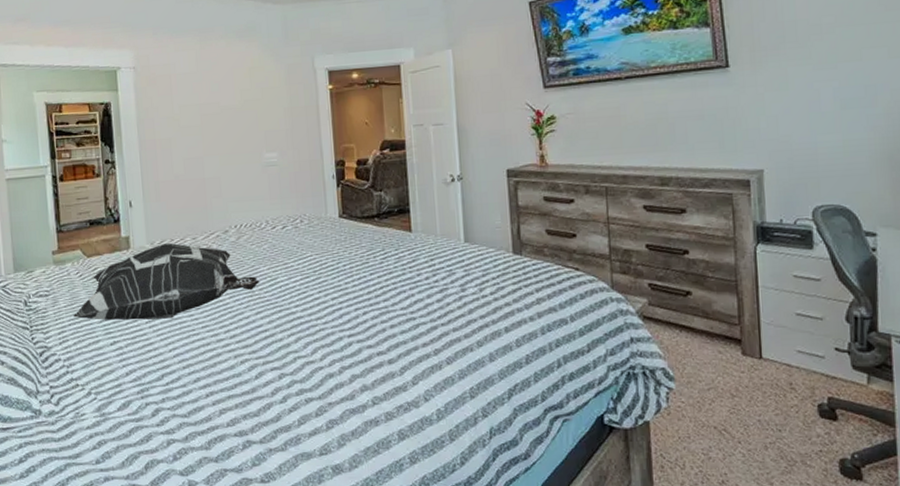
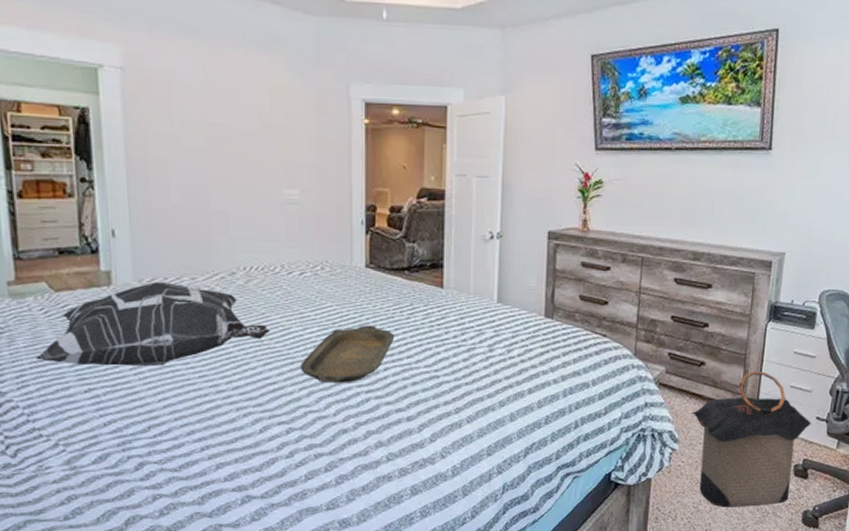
serving tray: none [287,271,371,329] -> present [300,325,395,384]
laundry hamper: none [683,298,830,455] -> present [690,371,811,508]

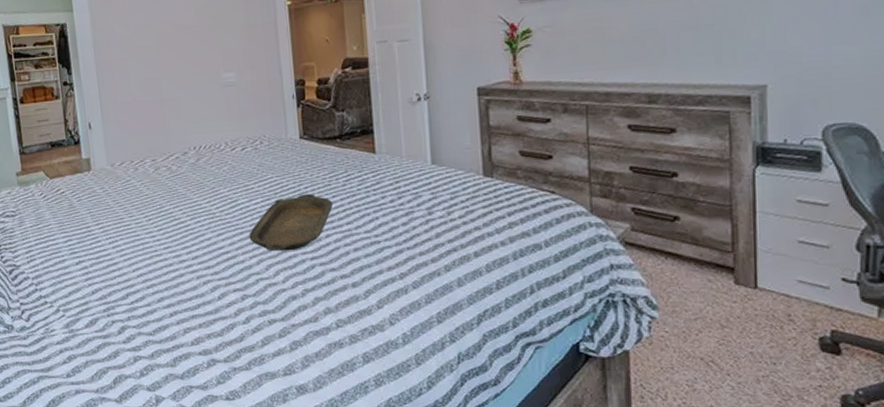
decorative pillow: present [35,282,271,366] -> none [38,165,221,241]
laundry hamper: present [690,371,811,508] -> none [668,224,835,388]

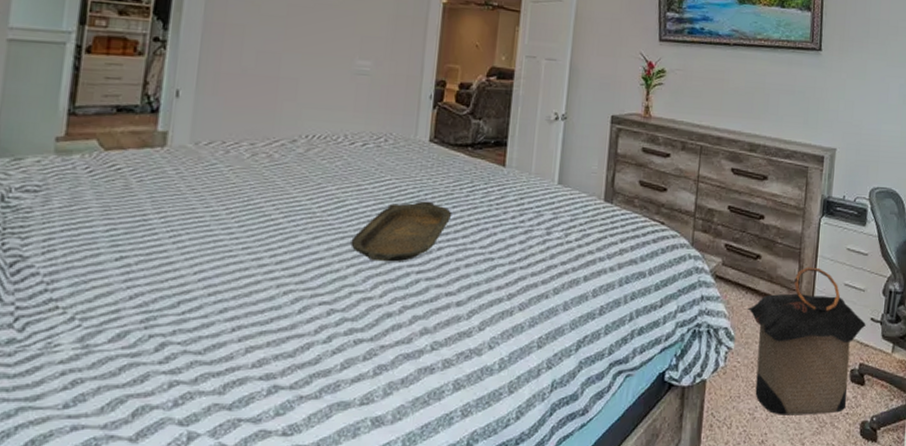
laundry hamper: none [668,224,835,388] -> present [746,267,866,415]

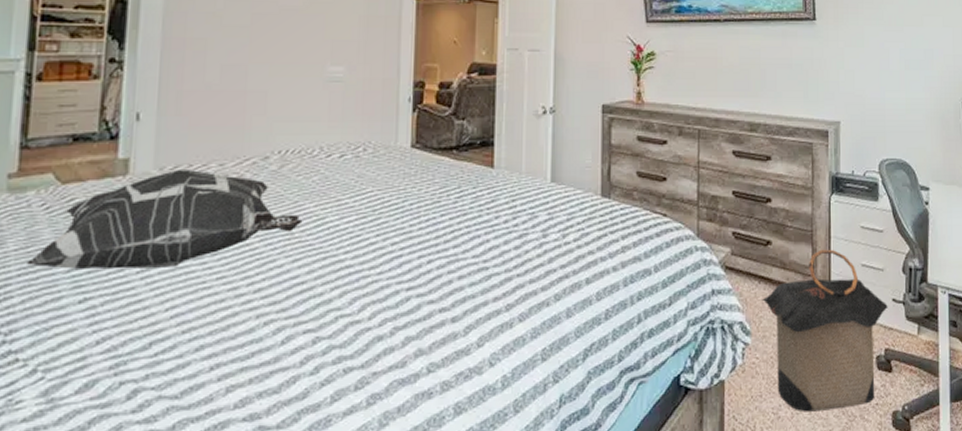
decorative pillow: none [68,146,325,235] -> present [25,170,303,269]
serving tray: present [351,201,453,262] -> none [334,211,441,281]

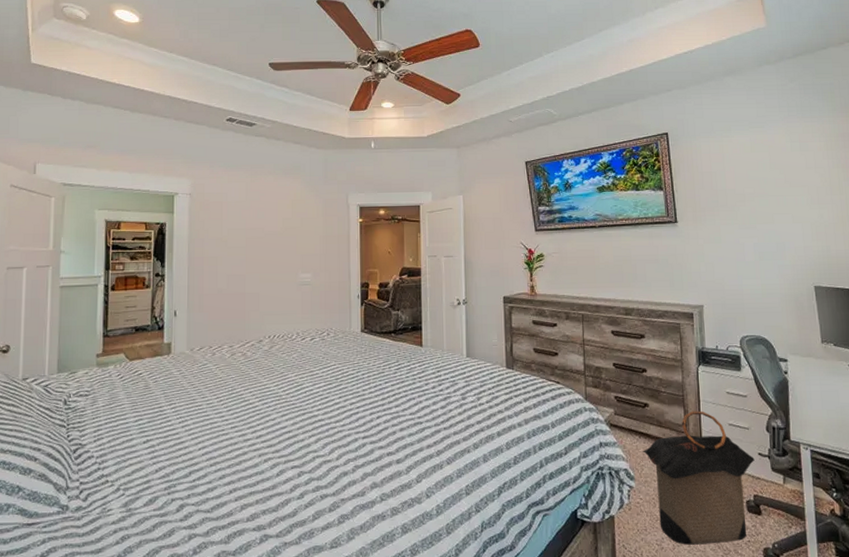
decorative pillow: present [25,170,303,269] -> none [110,350,288,420]

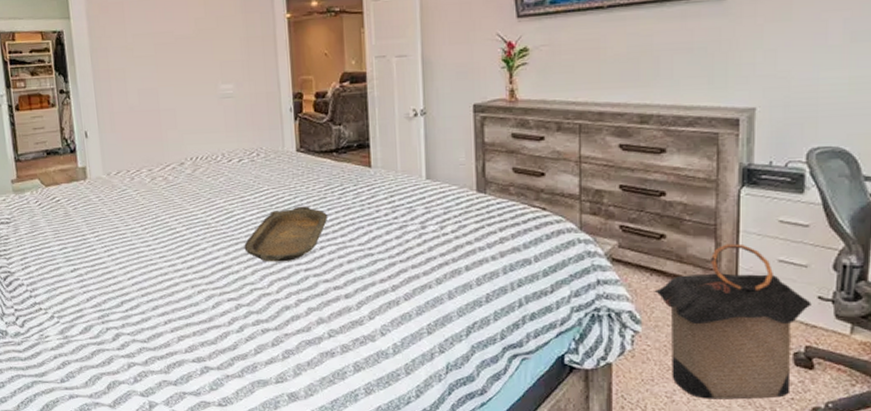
serving tray: none [310,379,385,431] -> present [244,206,328,262]

